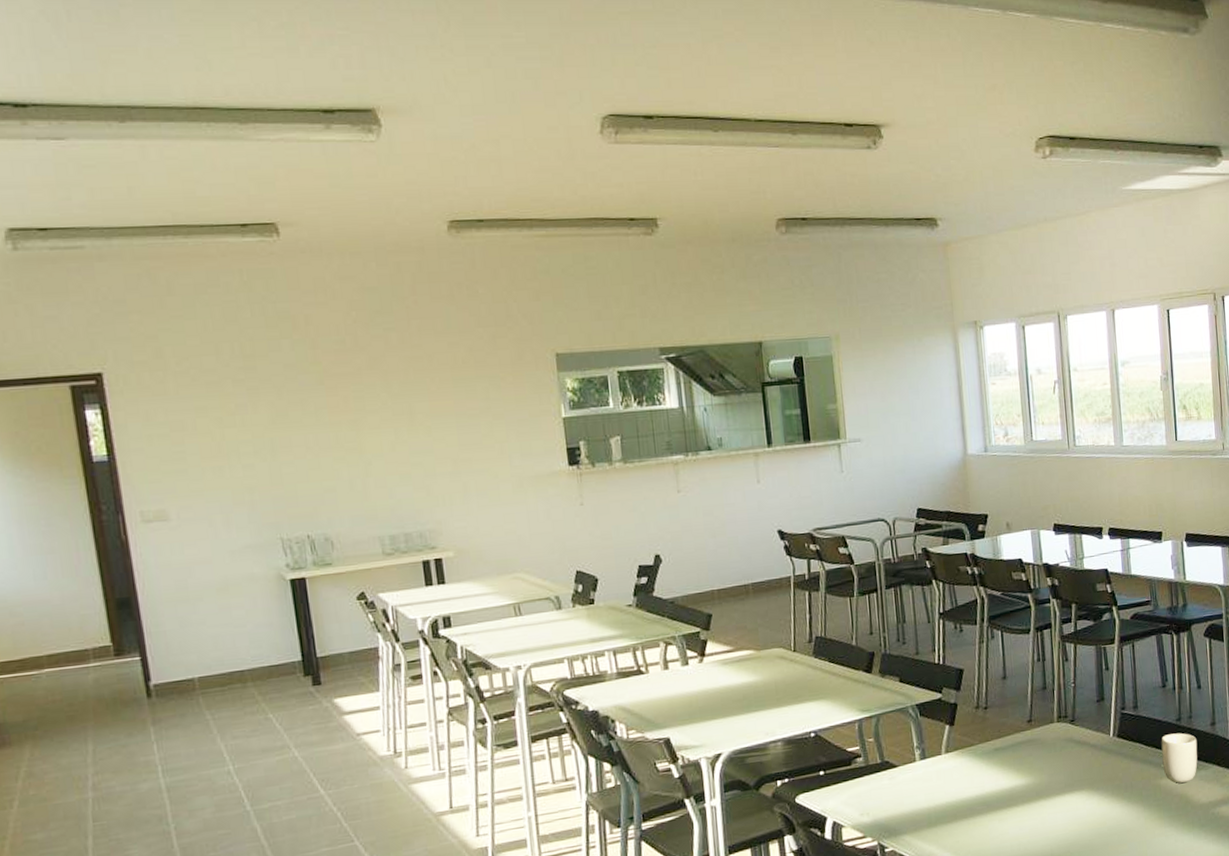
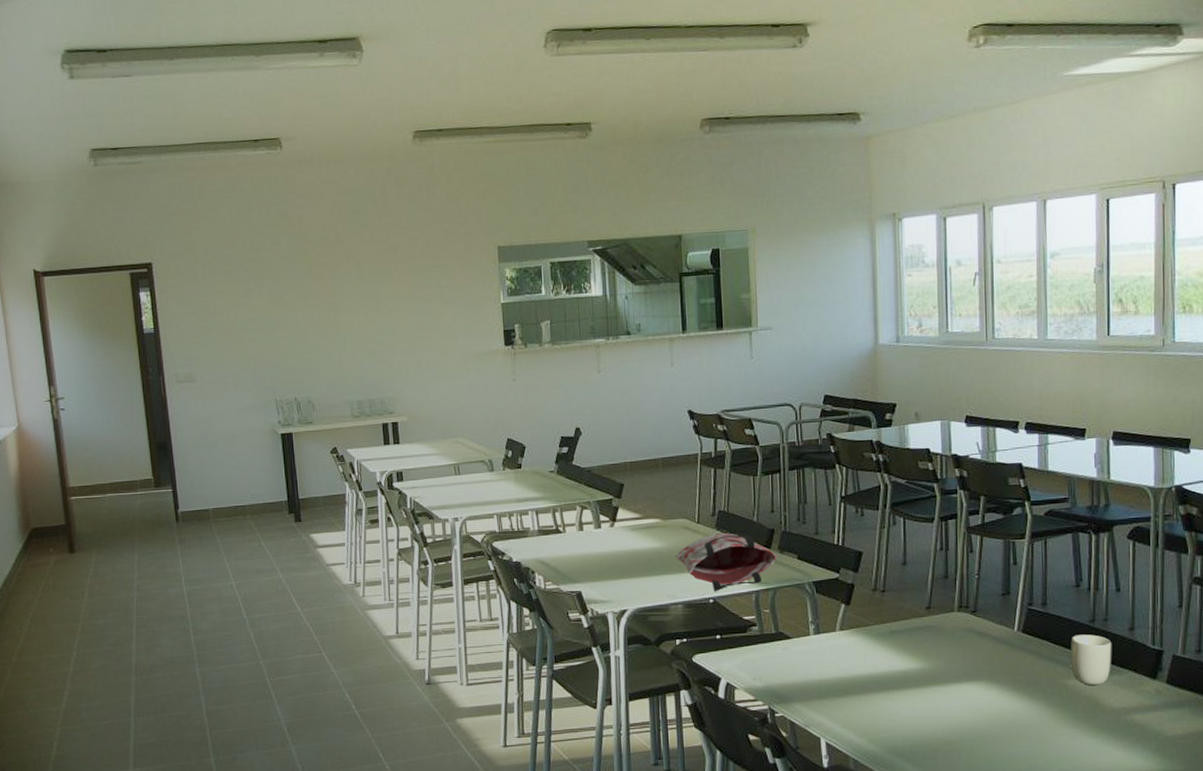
bag: none [772,660,880,724] -> present [676,533,778,591]

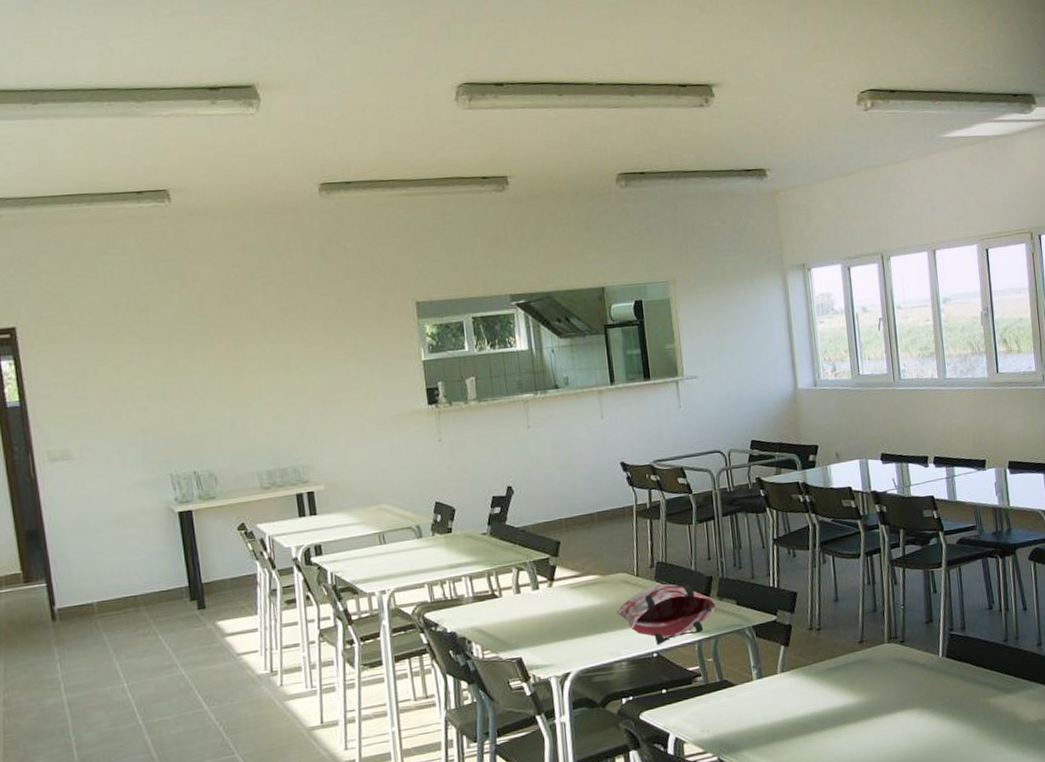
cup: present [1070,634,1112,686] -> none [989,653,1025,703]

